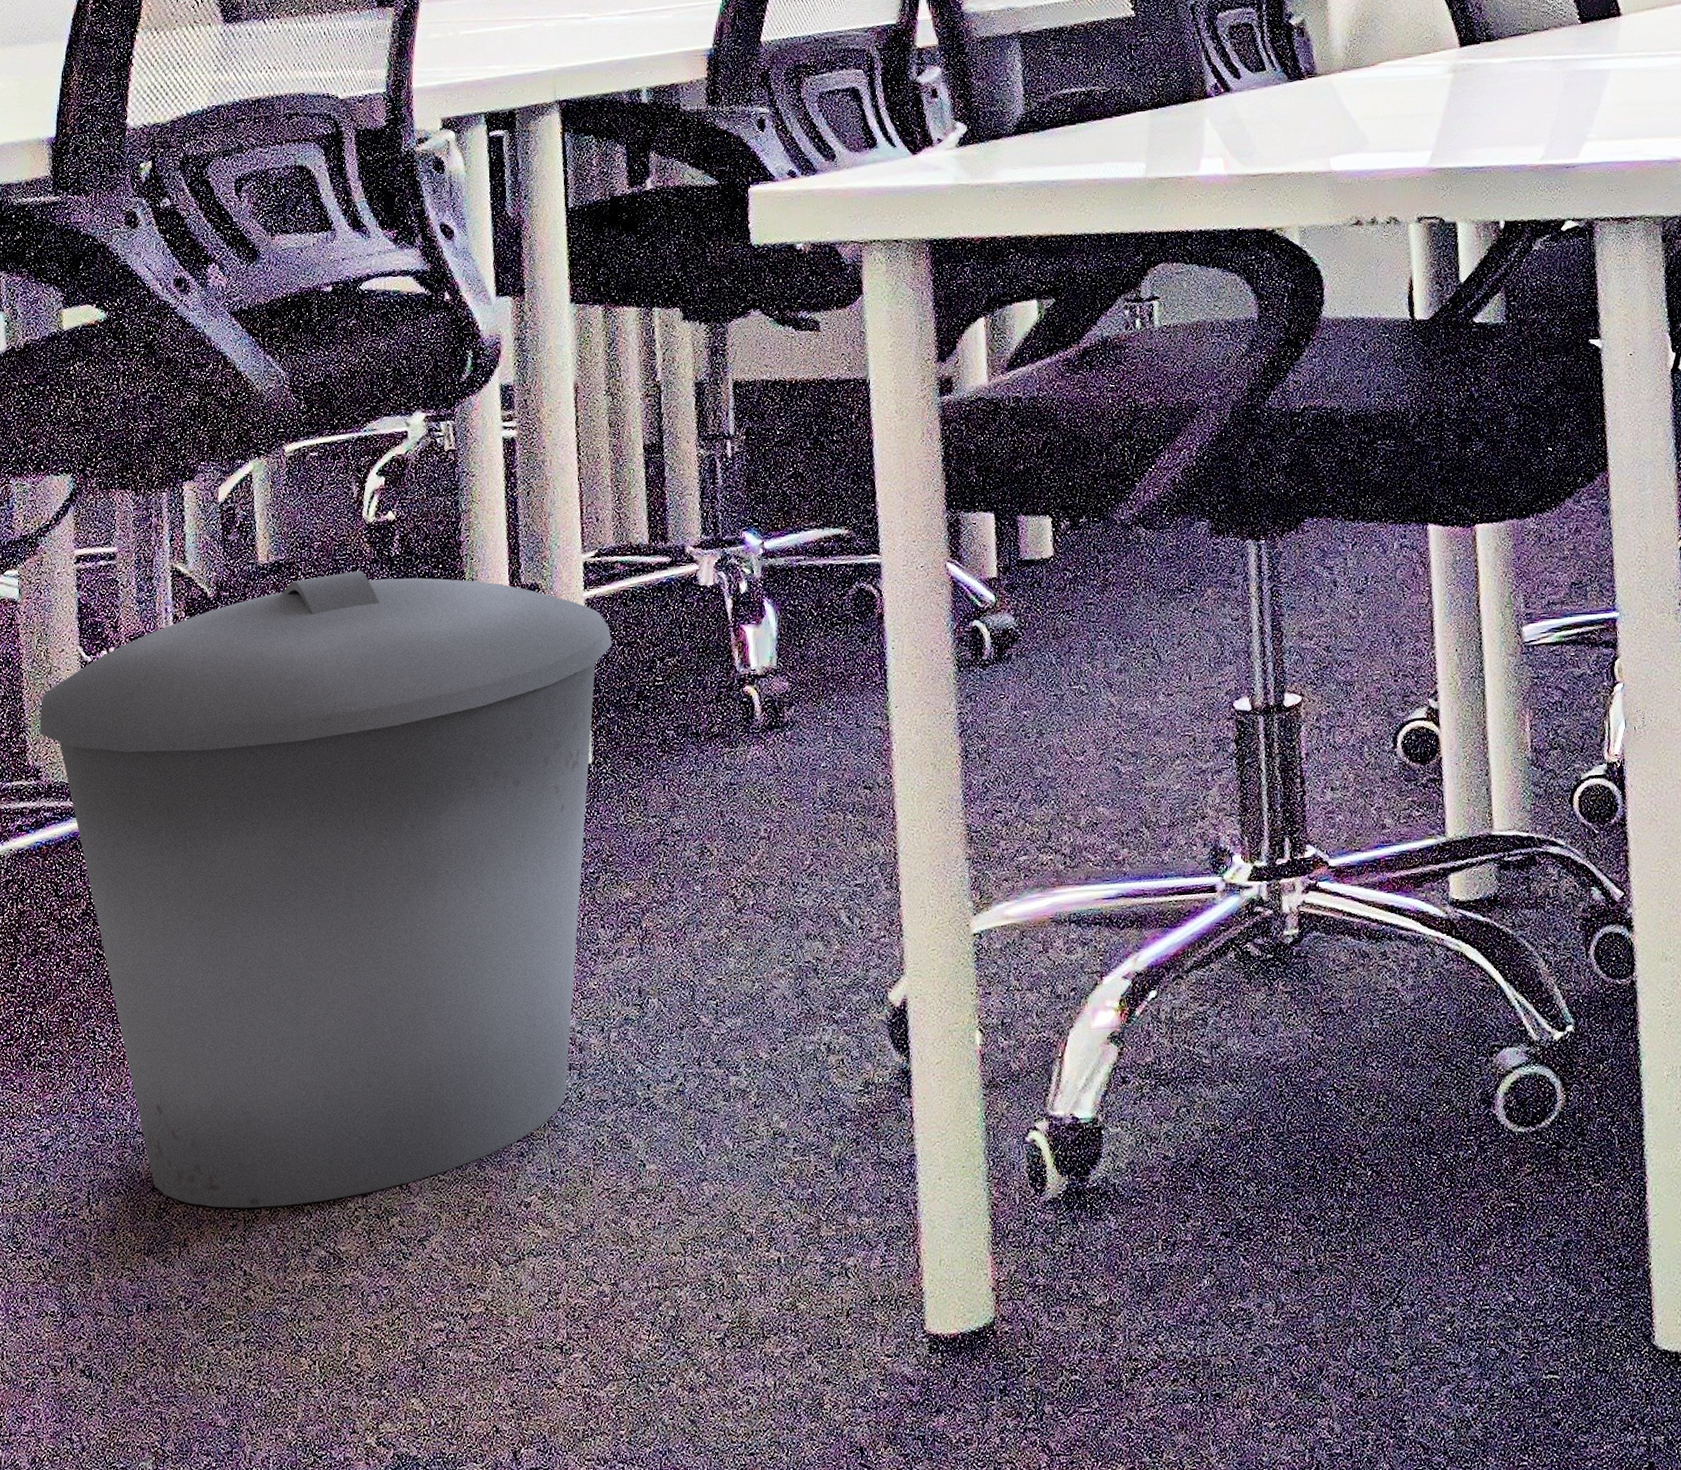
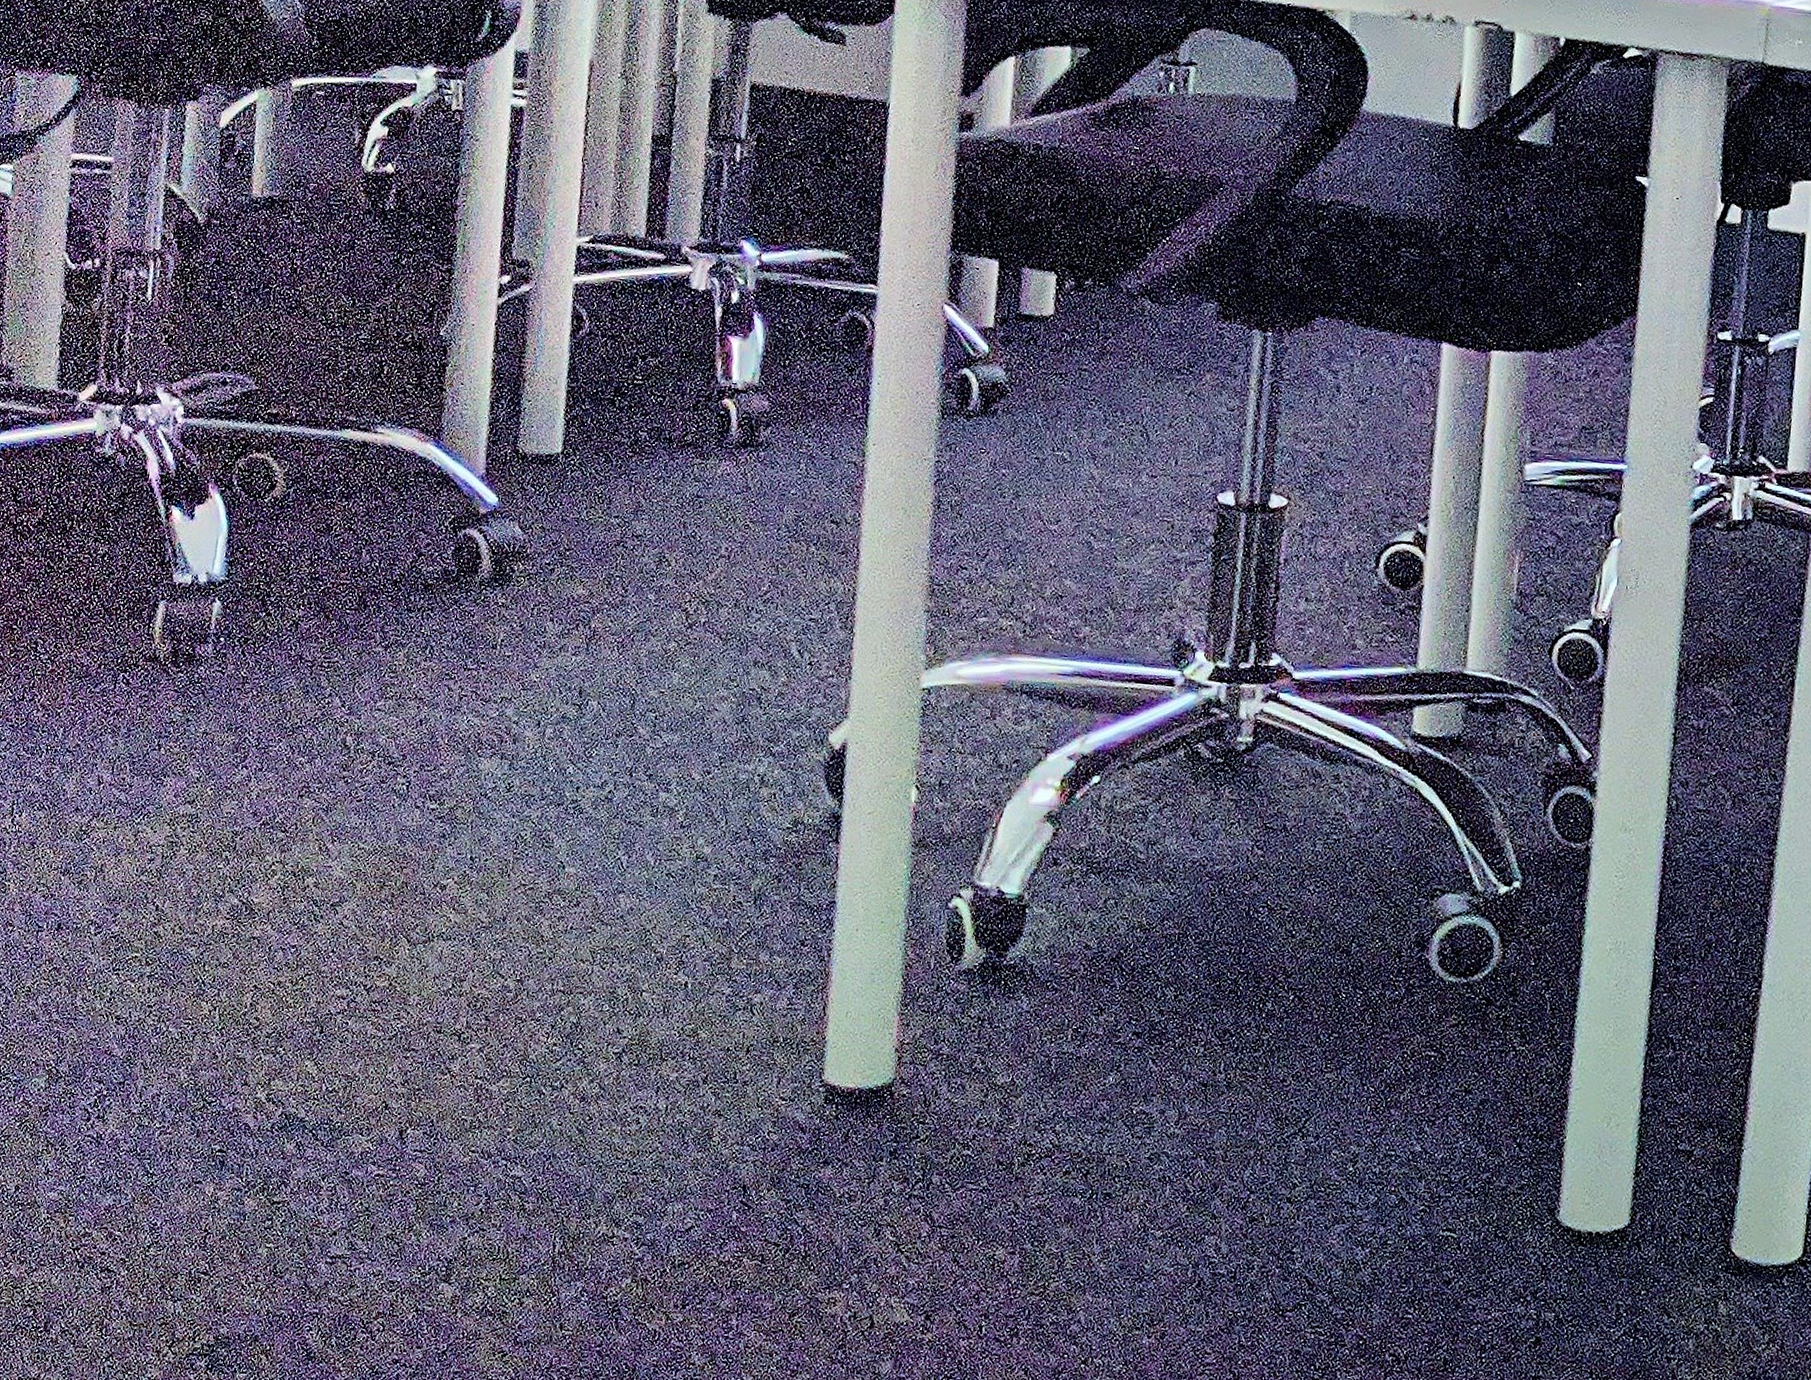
trash can: present [39,570,613,1209] -> none [16,218,596,850]

